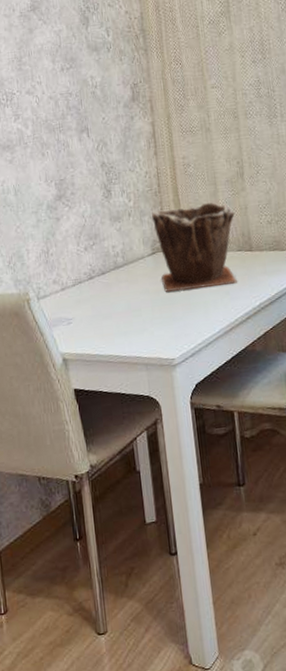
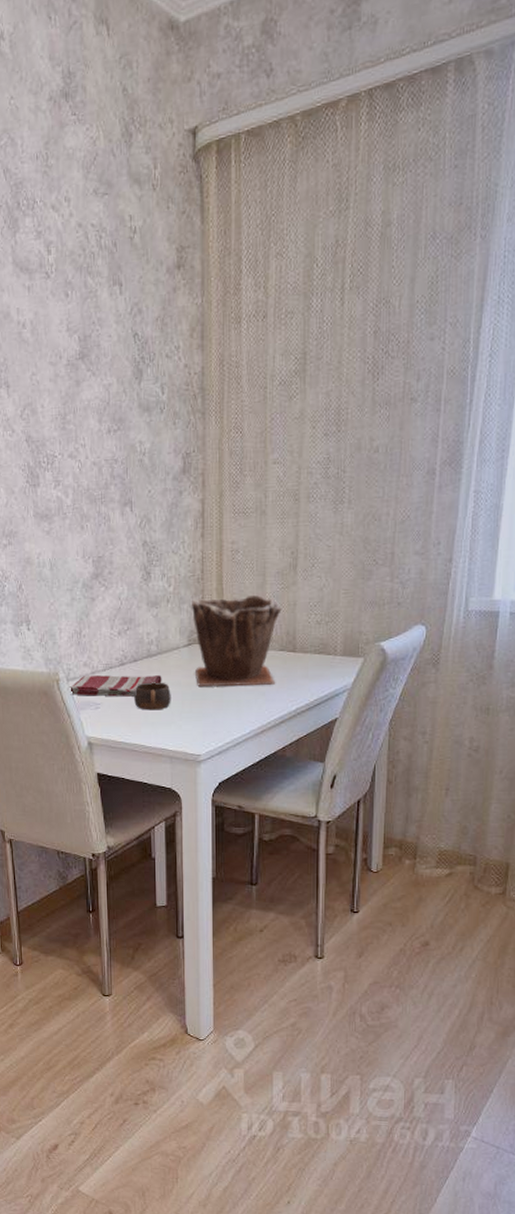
dish towel: none [41,285,131,314] -> present [70,675,162,697]
cup: none [104,291,142,321] -> present [134,682,171,710]

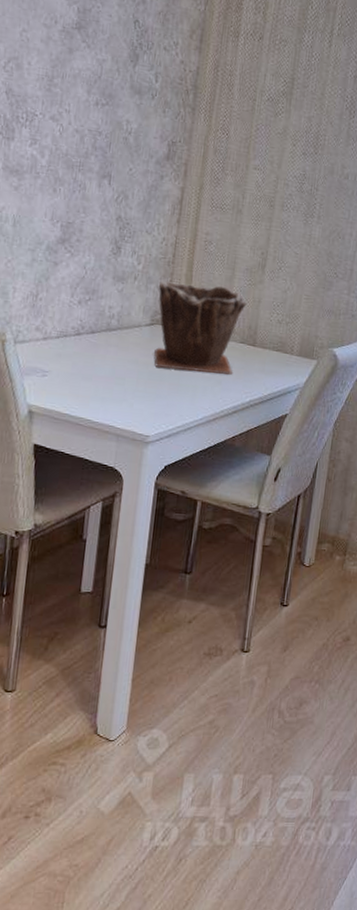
dish towel: present [70,675,162,697] -> none [15,340,119,369]
cup: present [134,682,171,710] -> none [86,355,127,386]

